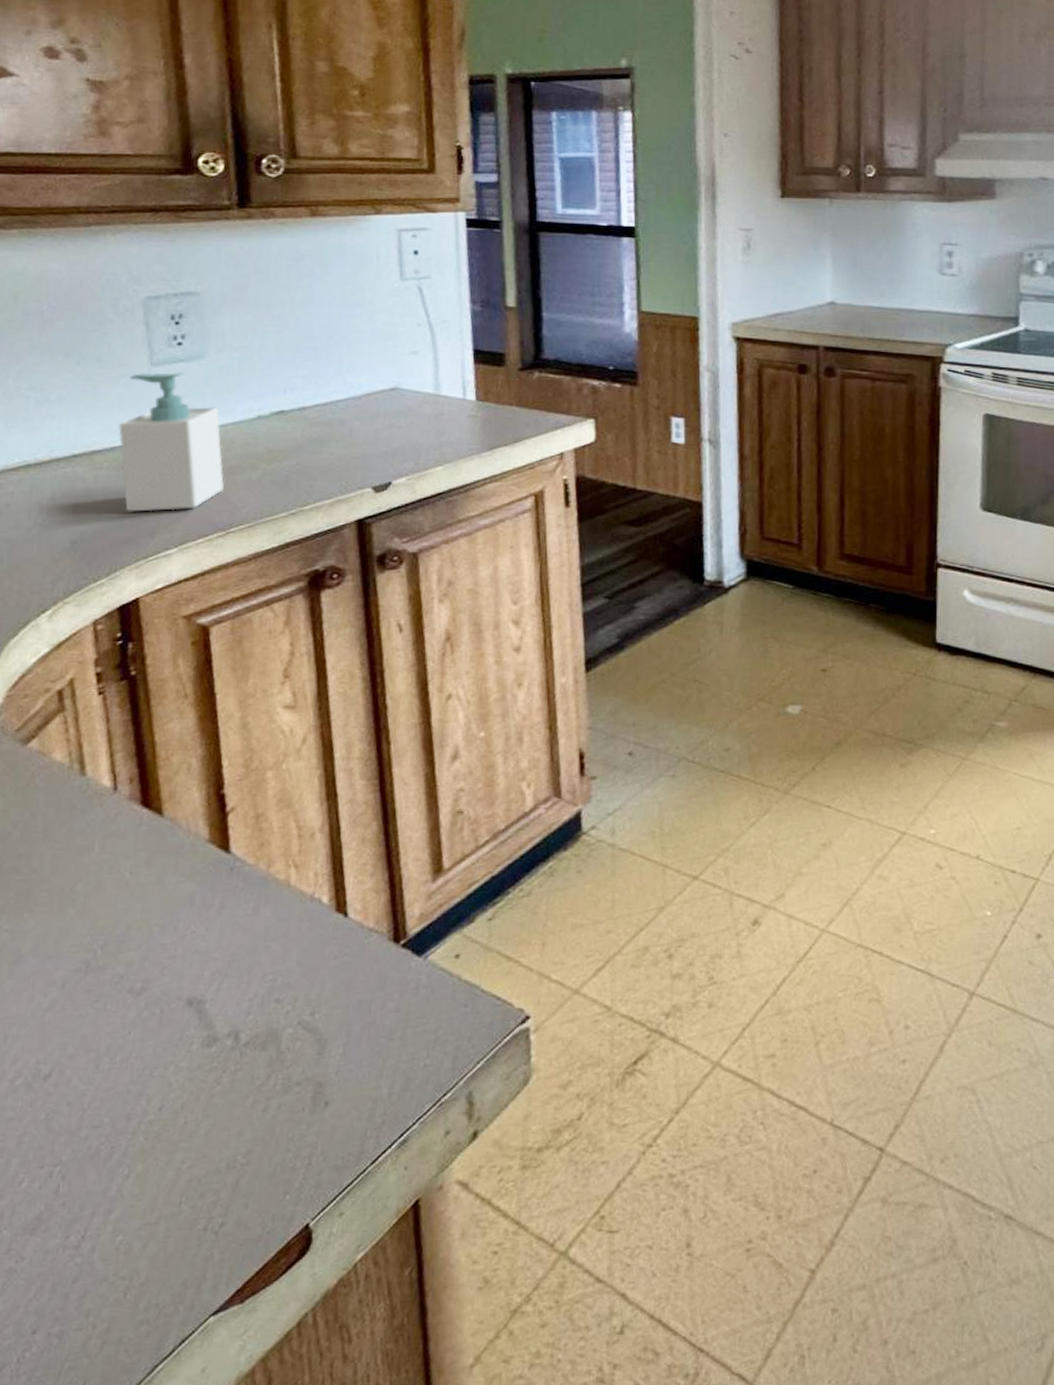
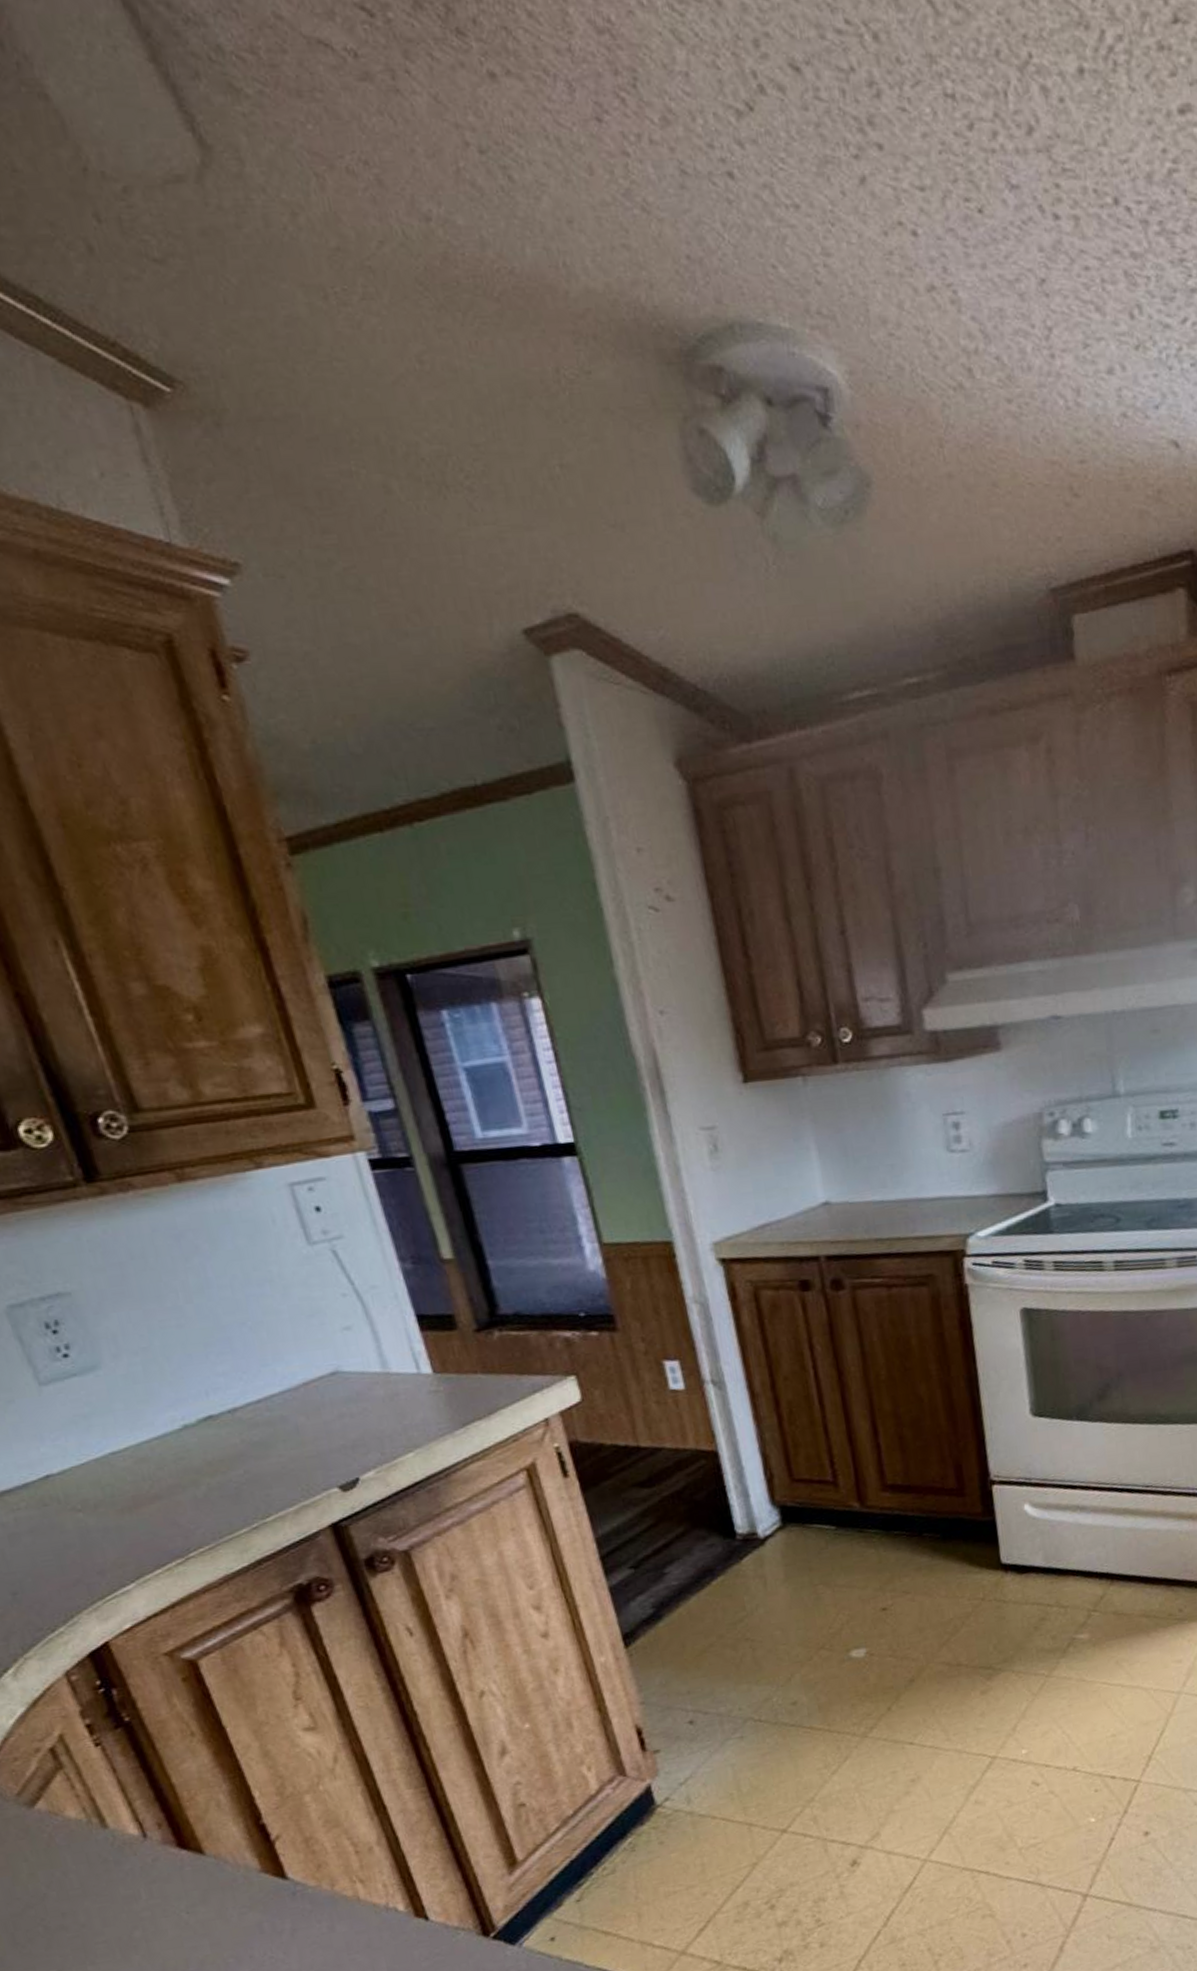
soap bottle: present [119,372,224,512] -> none [18,1388,168,1552]

